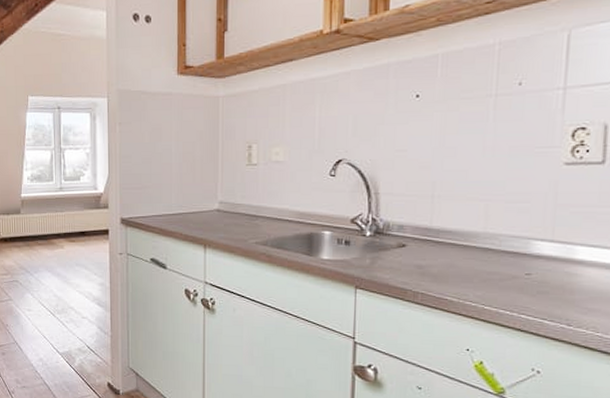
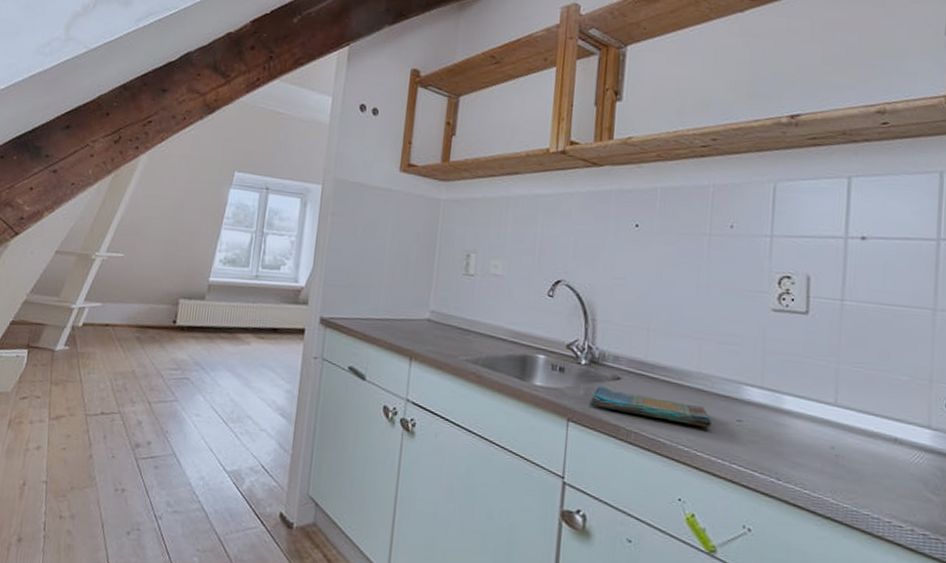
dish towel: none [376,254,501,282] -> present [590,385,713,427]

